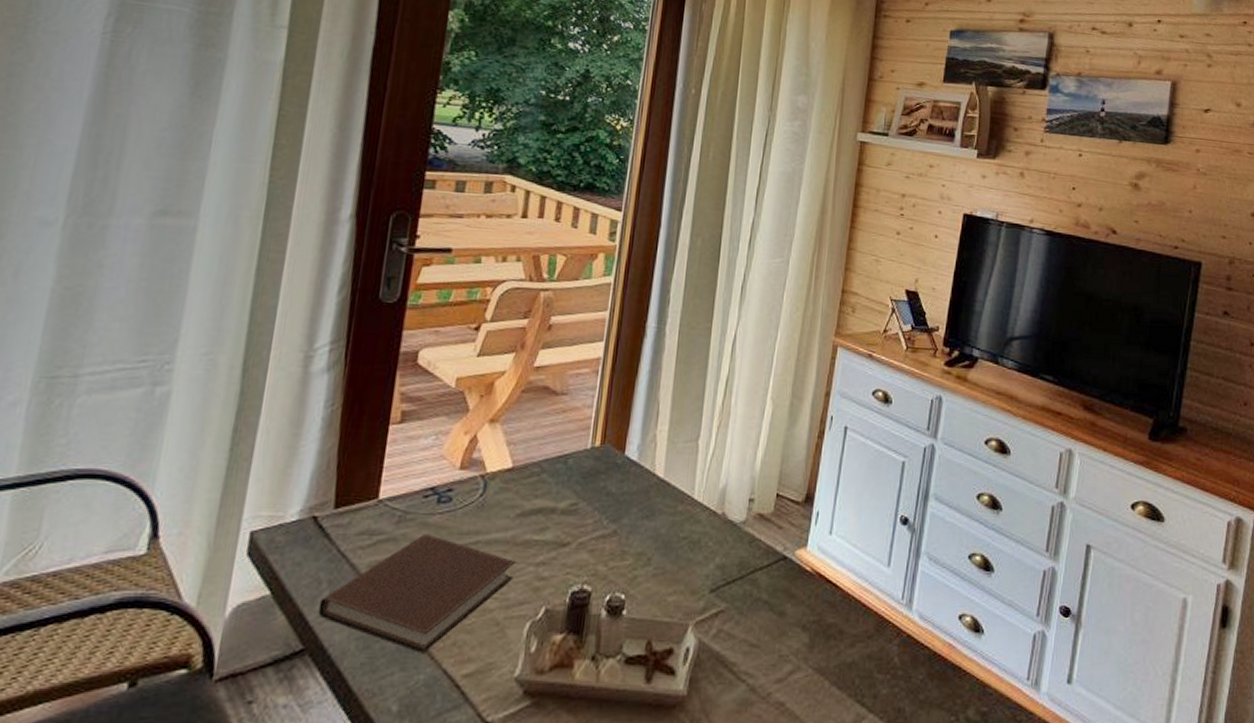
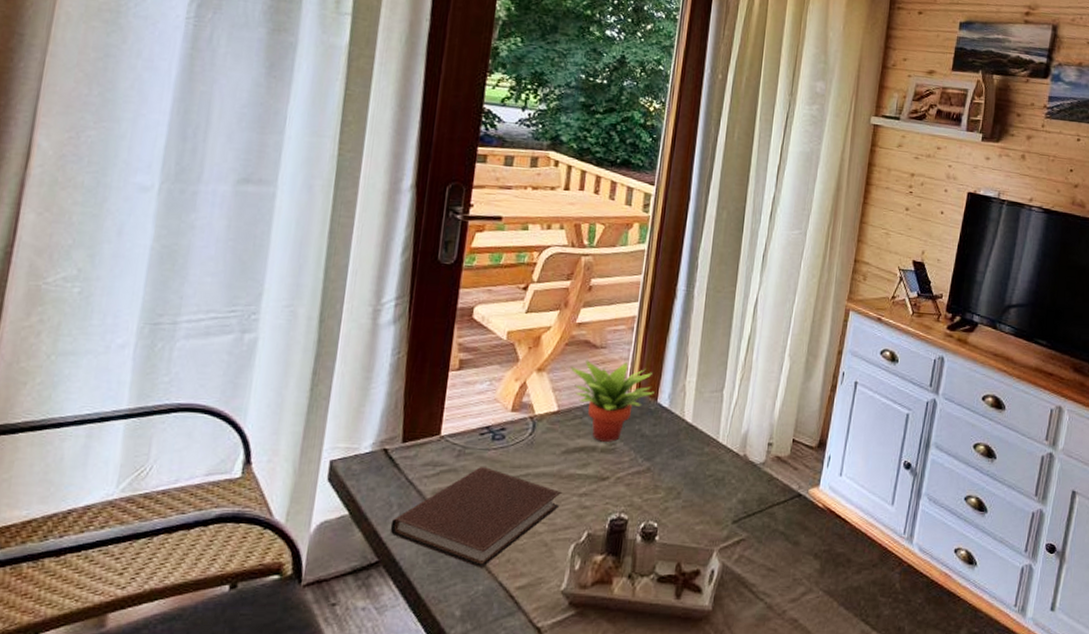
succulent plant: none [526,408,622,502] -> present [570,360,655,442]

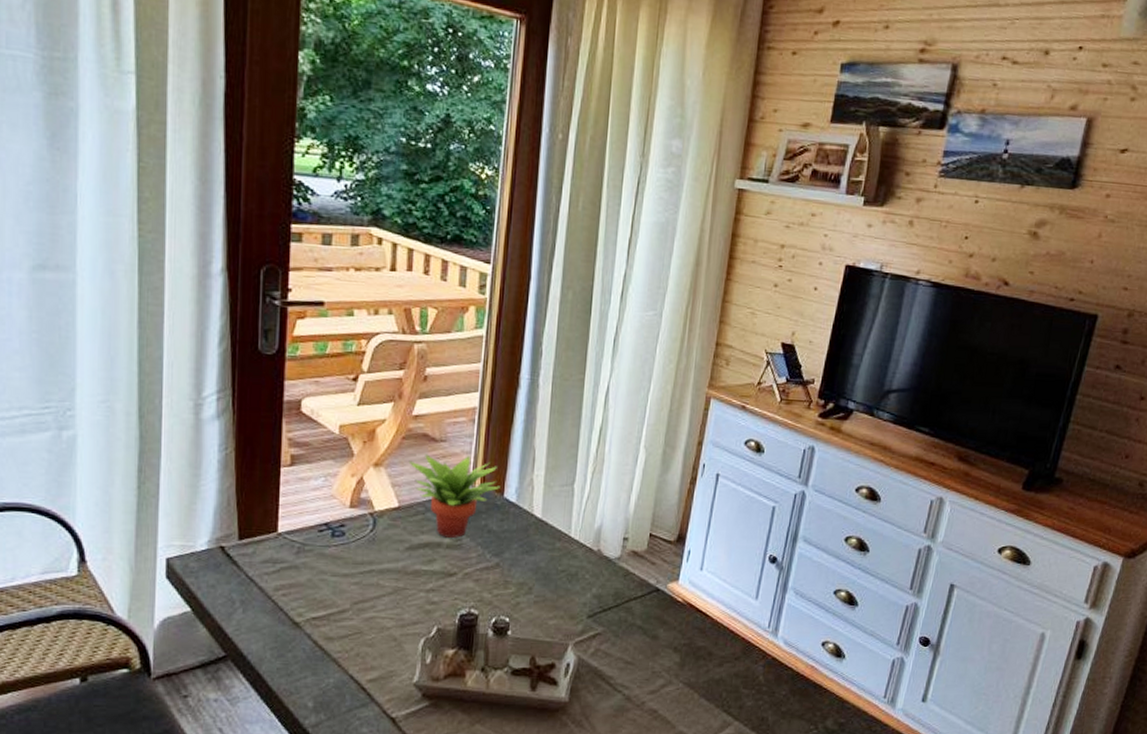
notebook: present [390,467,562,568] -> none [234,564,408,661]

